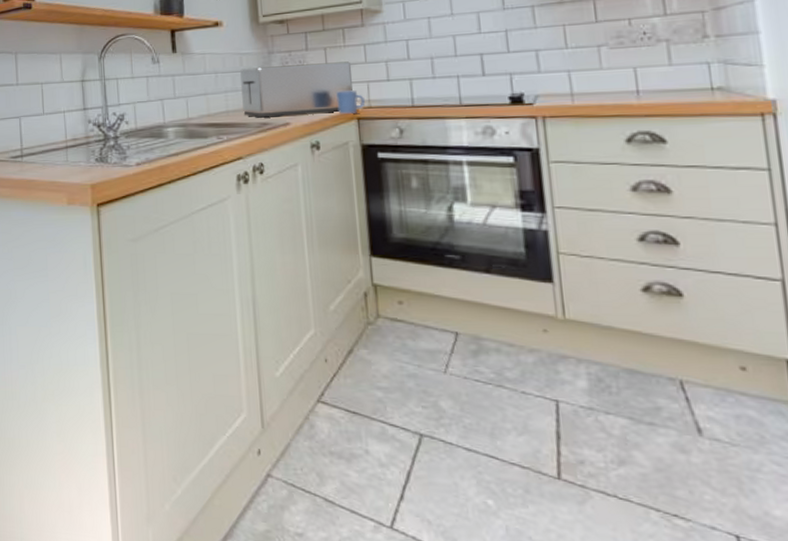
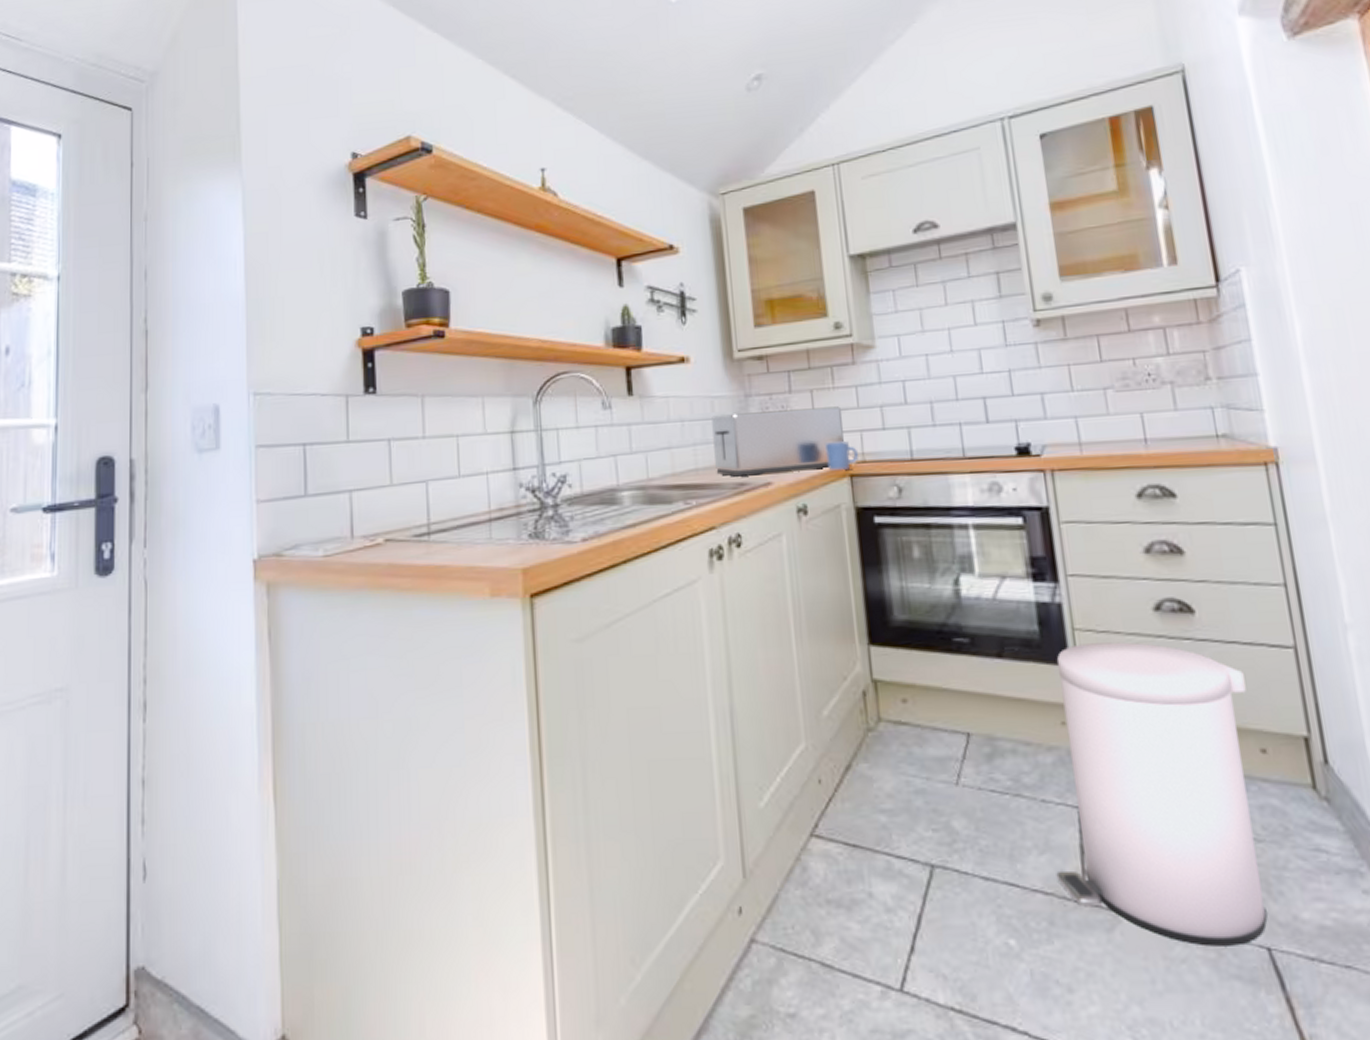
pedal bin: none [533,266,738,530] -> present [1056,642,1268,946]

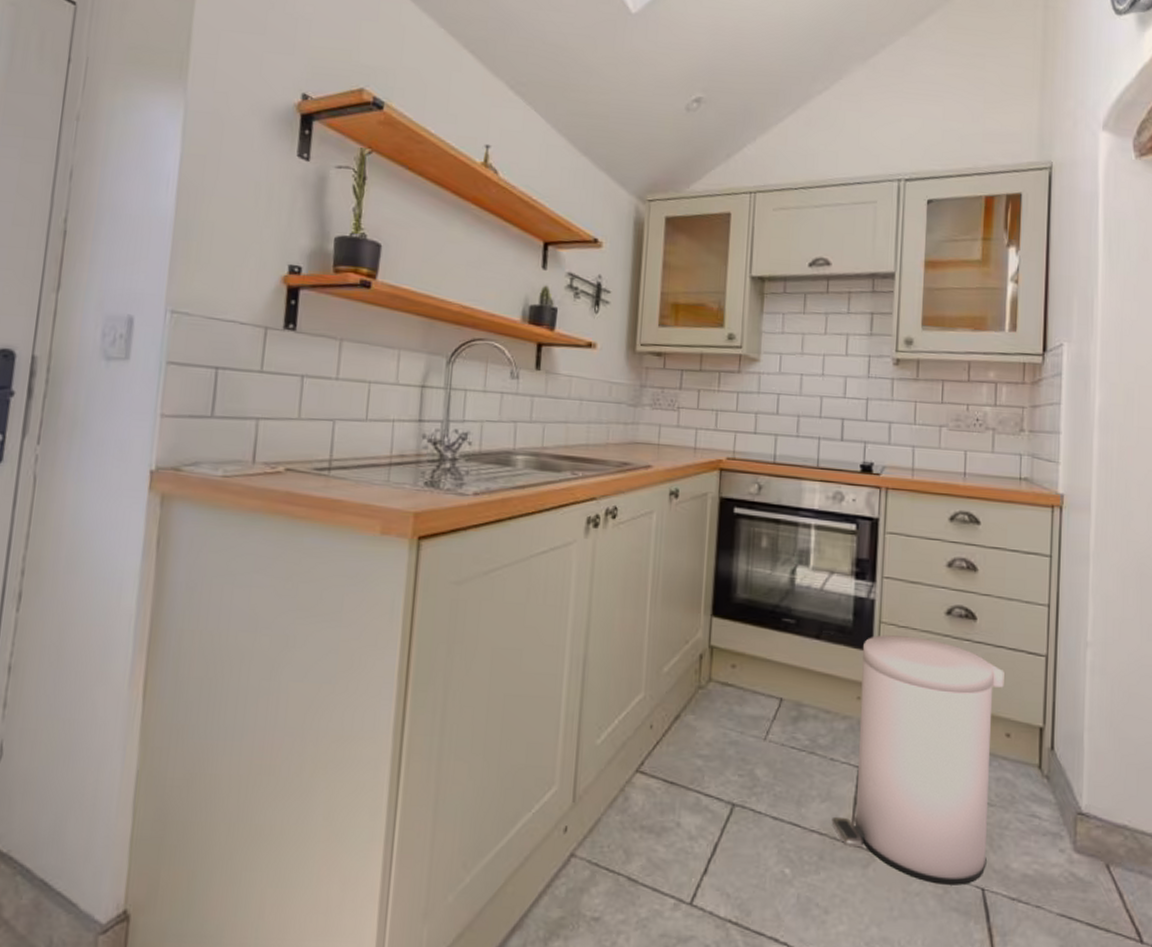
toaster: present [712,406,845,477] -> none [604,399,723,460]
mug: present [825,441,858,472] -> none [702,438,730,465]

